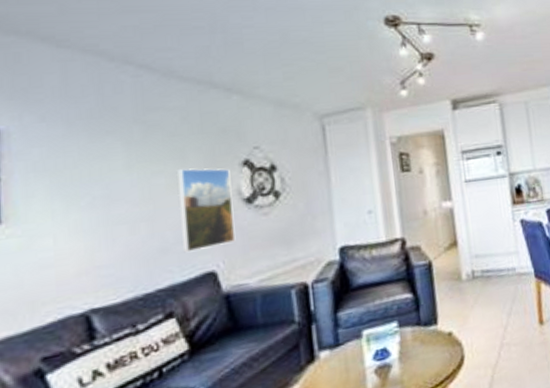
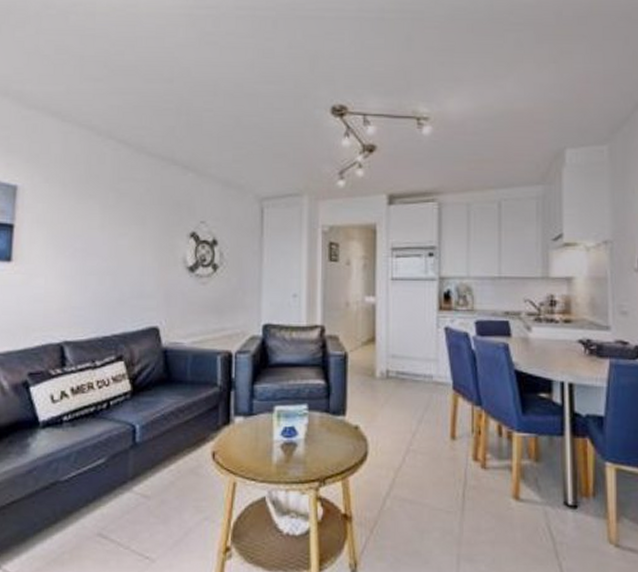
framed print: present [177,168,236,253] -> none [136,233,179,307]

